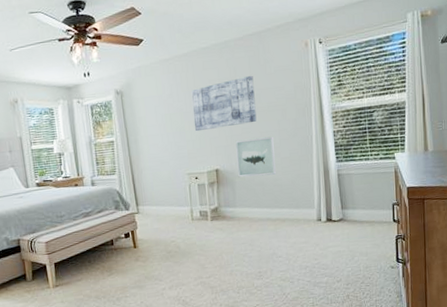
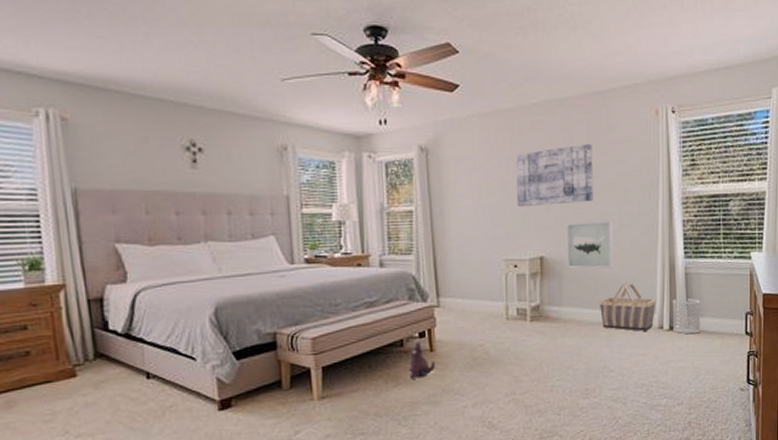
plush toy: none [118,241,139,270] -> present [408,341,435,379]
basket: none [266,185,314,224] -> present [599,283,656,331]
wastebasket: none [328,195,354,224] -> present [672,298,701,334]

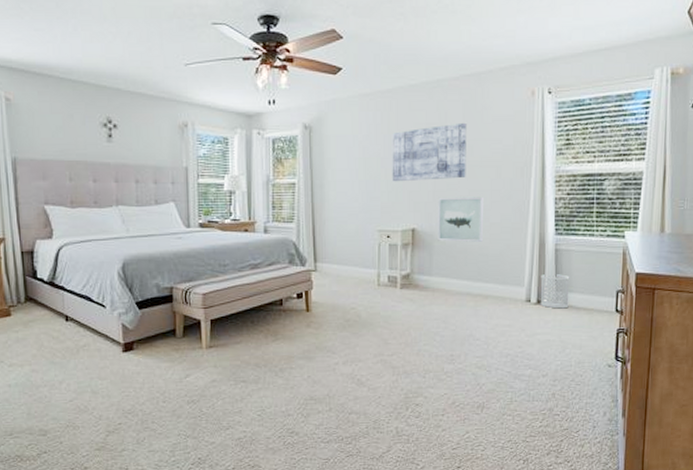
plush toy: present [408,341,435,379] -> none [286,302,310,335]
basket: present [599,283,656,331] -> none [467,256,525,303]

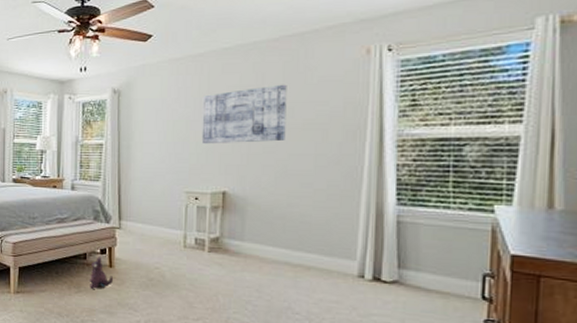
plush toy: none [286,302,310,335] -> present [89,257,113,289]
wall art: present [438,196,483,242] -> none [251,160,306,209]
wastebasket: present [540,274,570,309] -> none [376,248,417,289]

